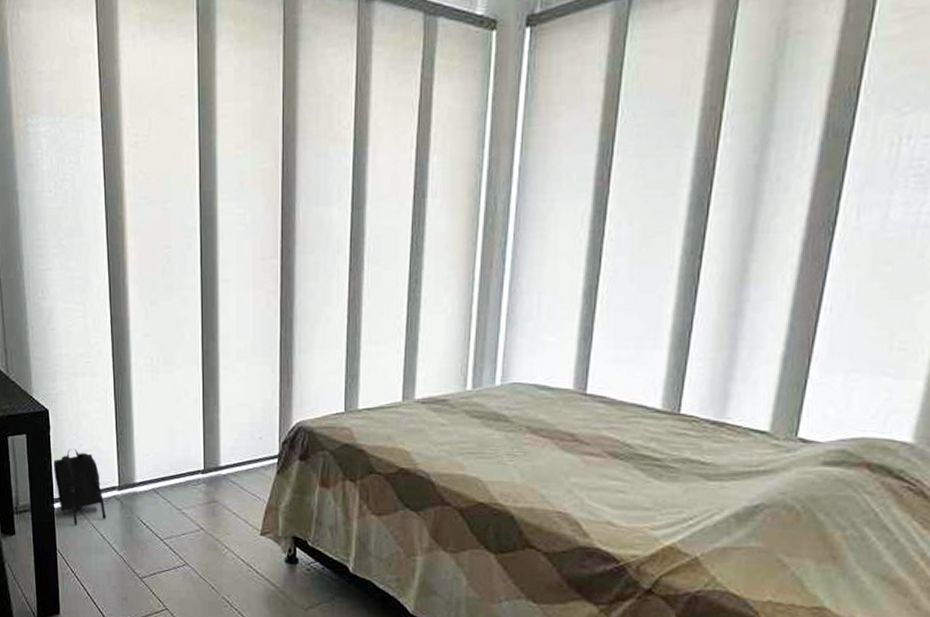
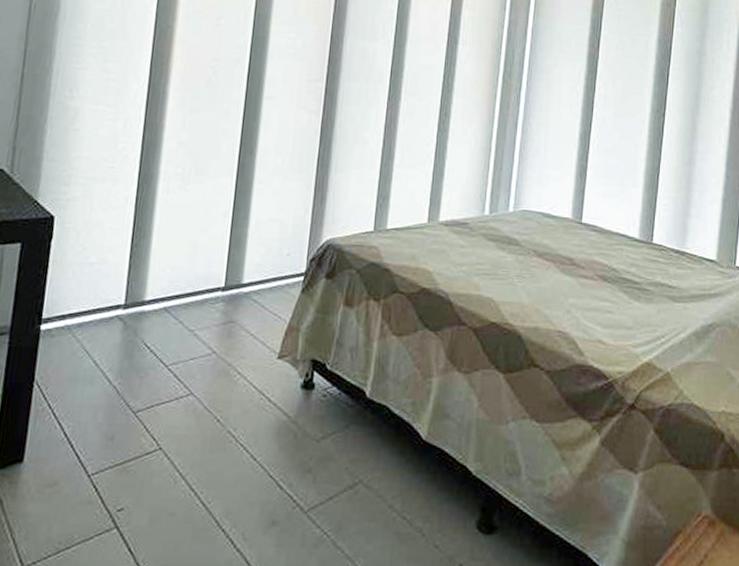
backpack: present [54,449,106,525] -> none [47,261,105,350]

